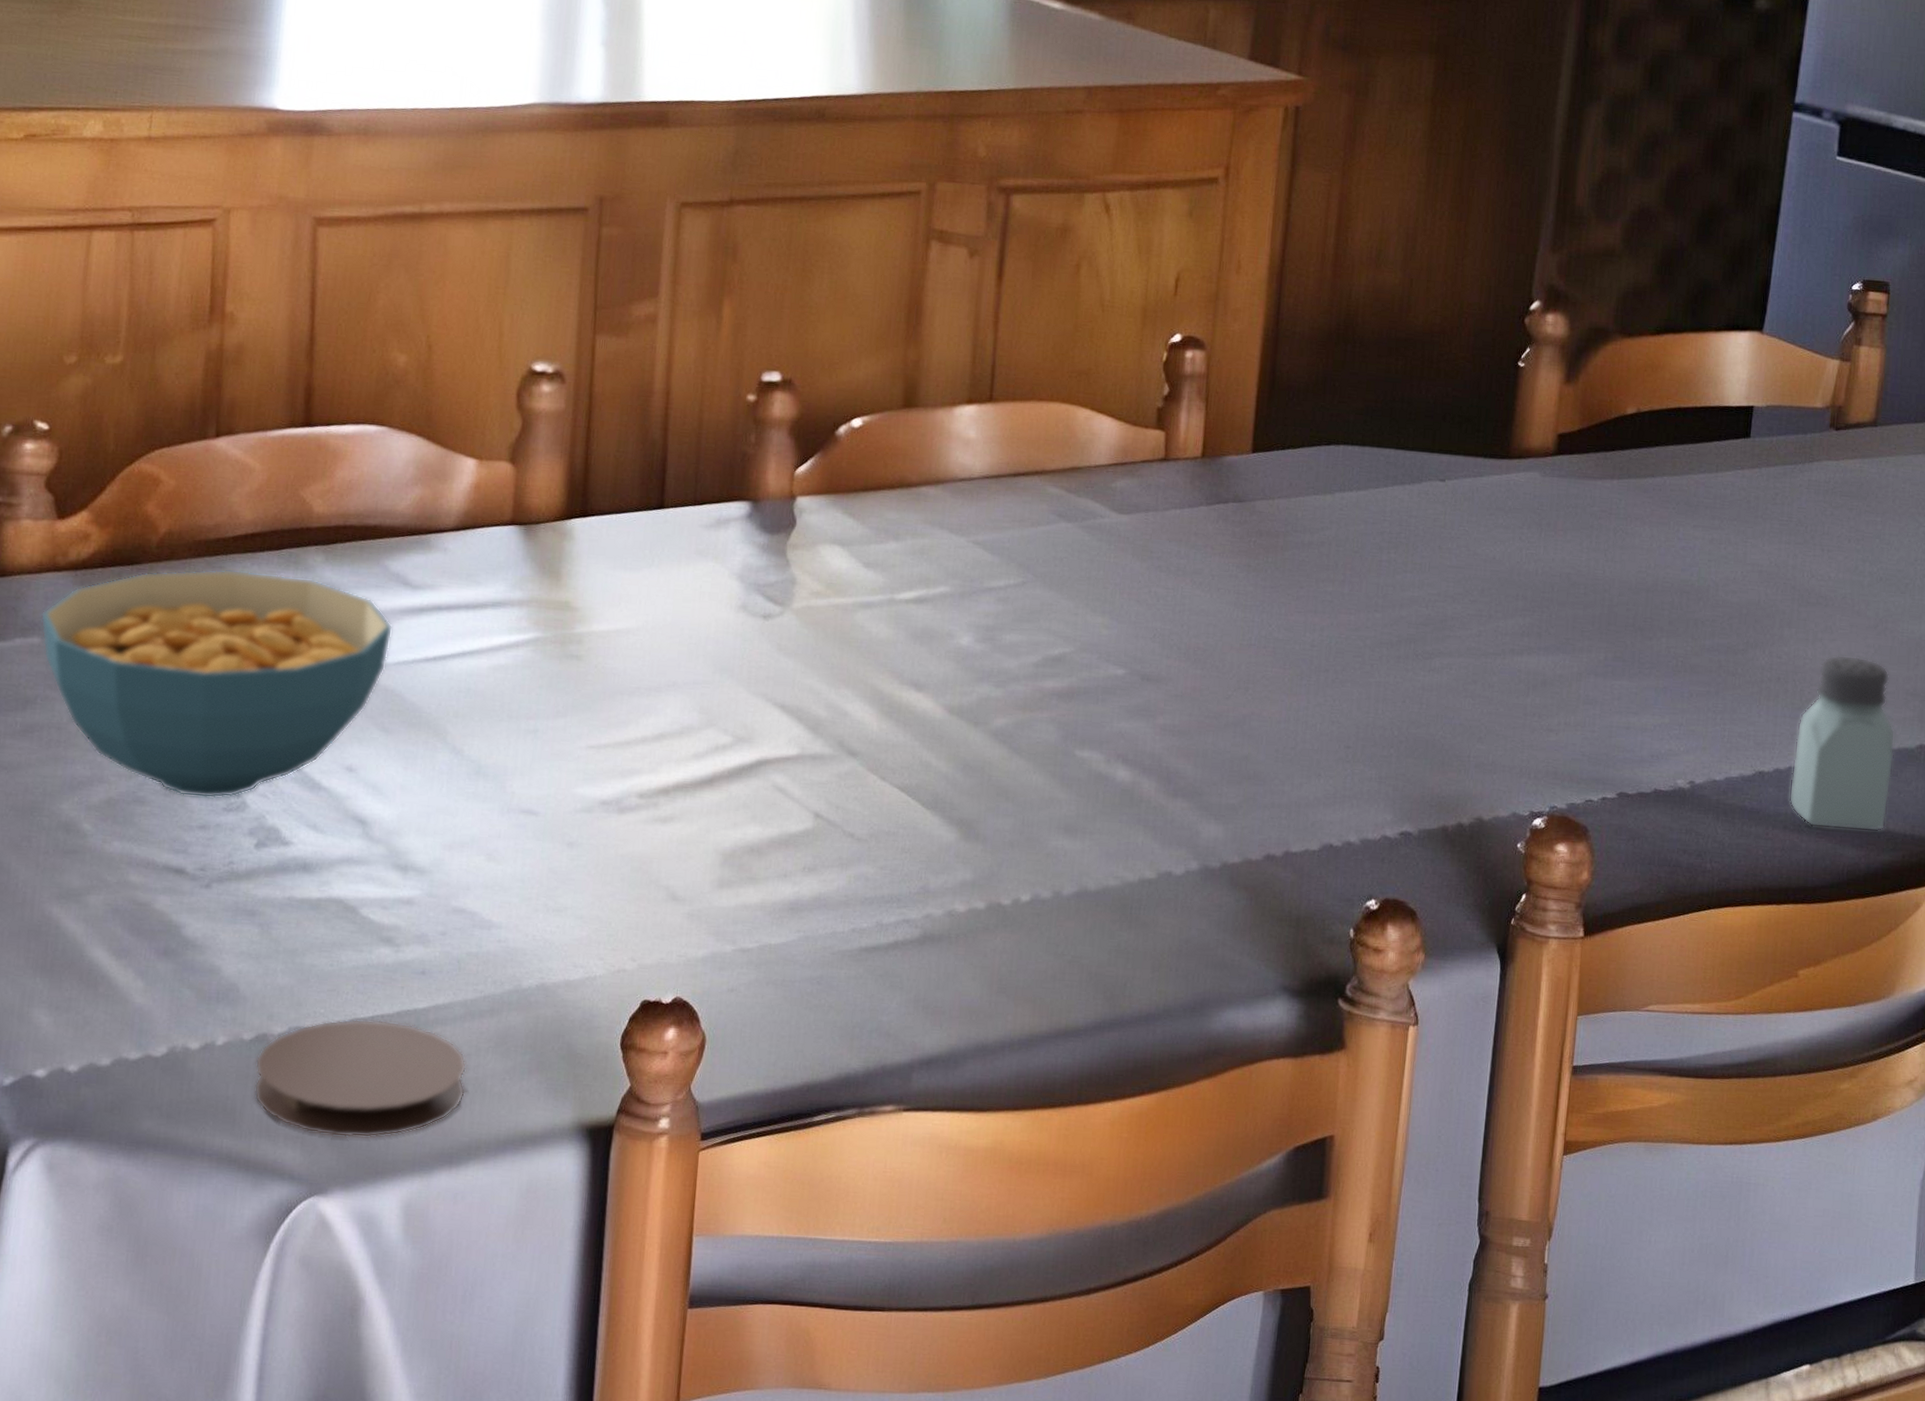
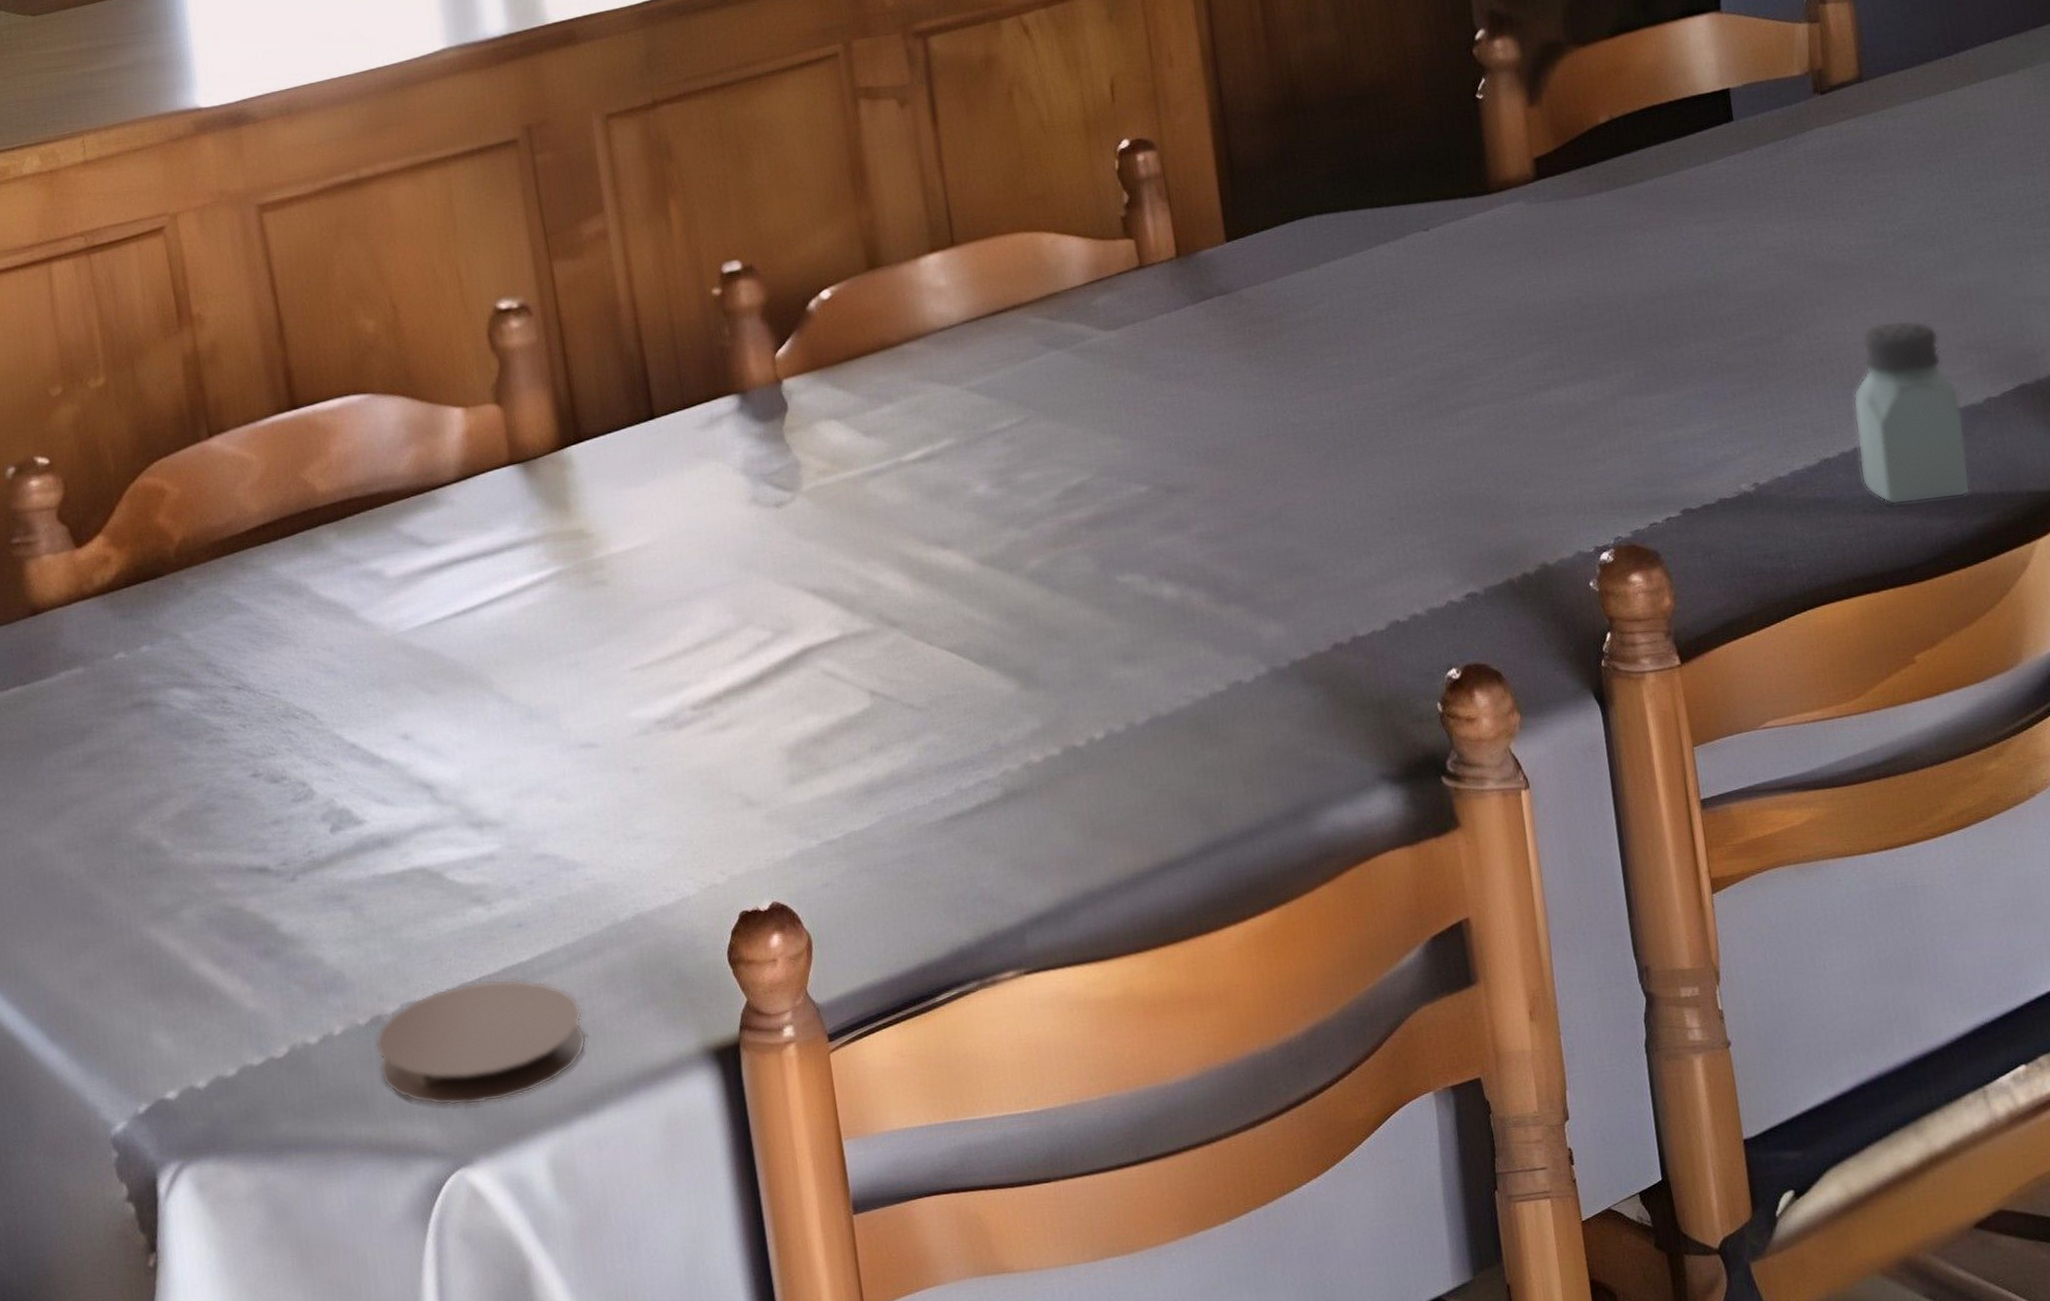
cereal bowl: present [40,569,393,799] -> none [79,557,419,796]

